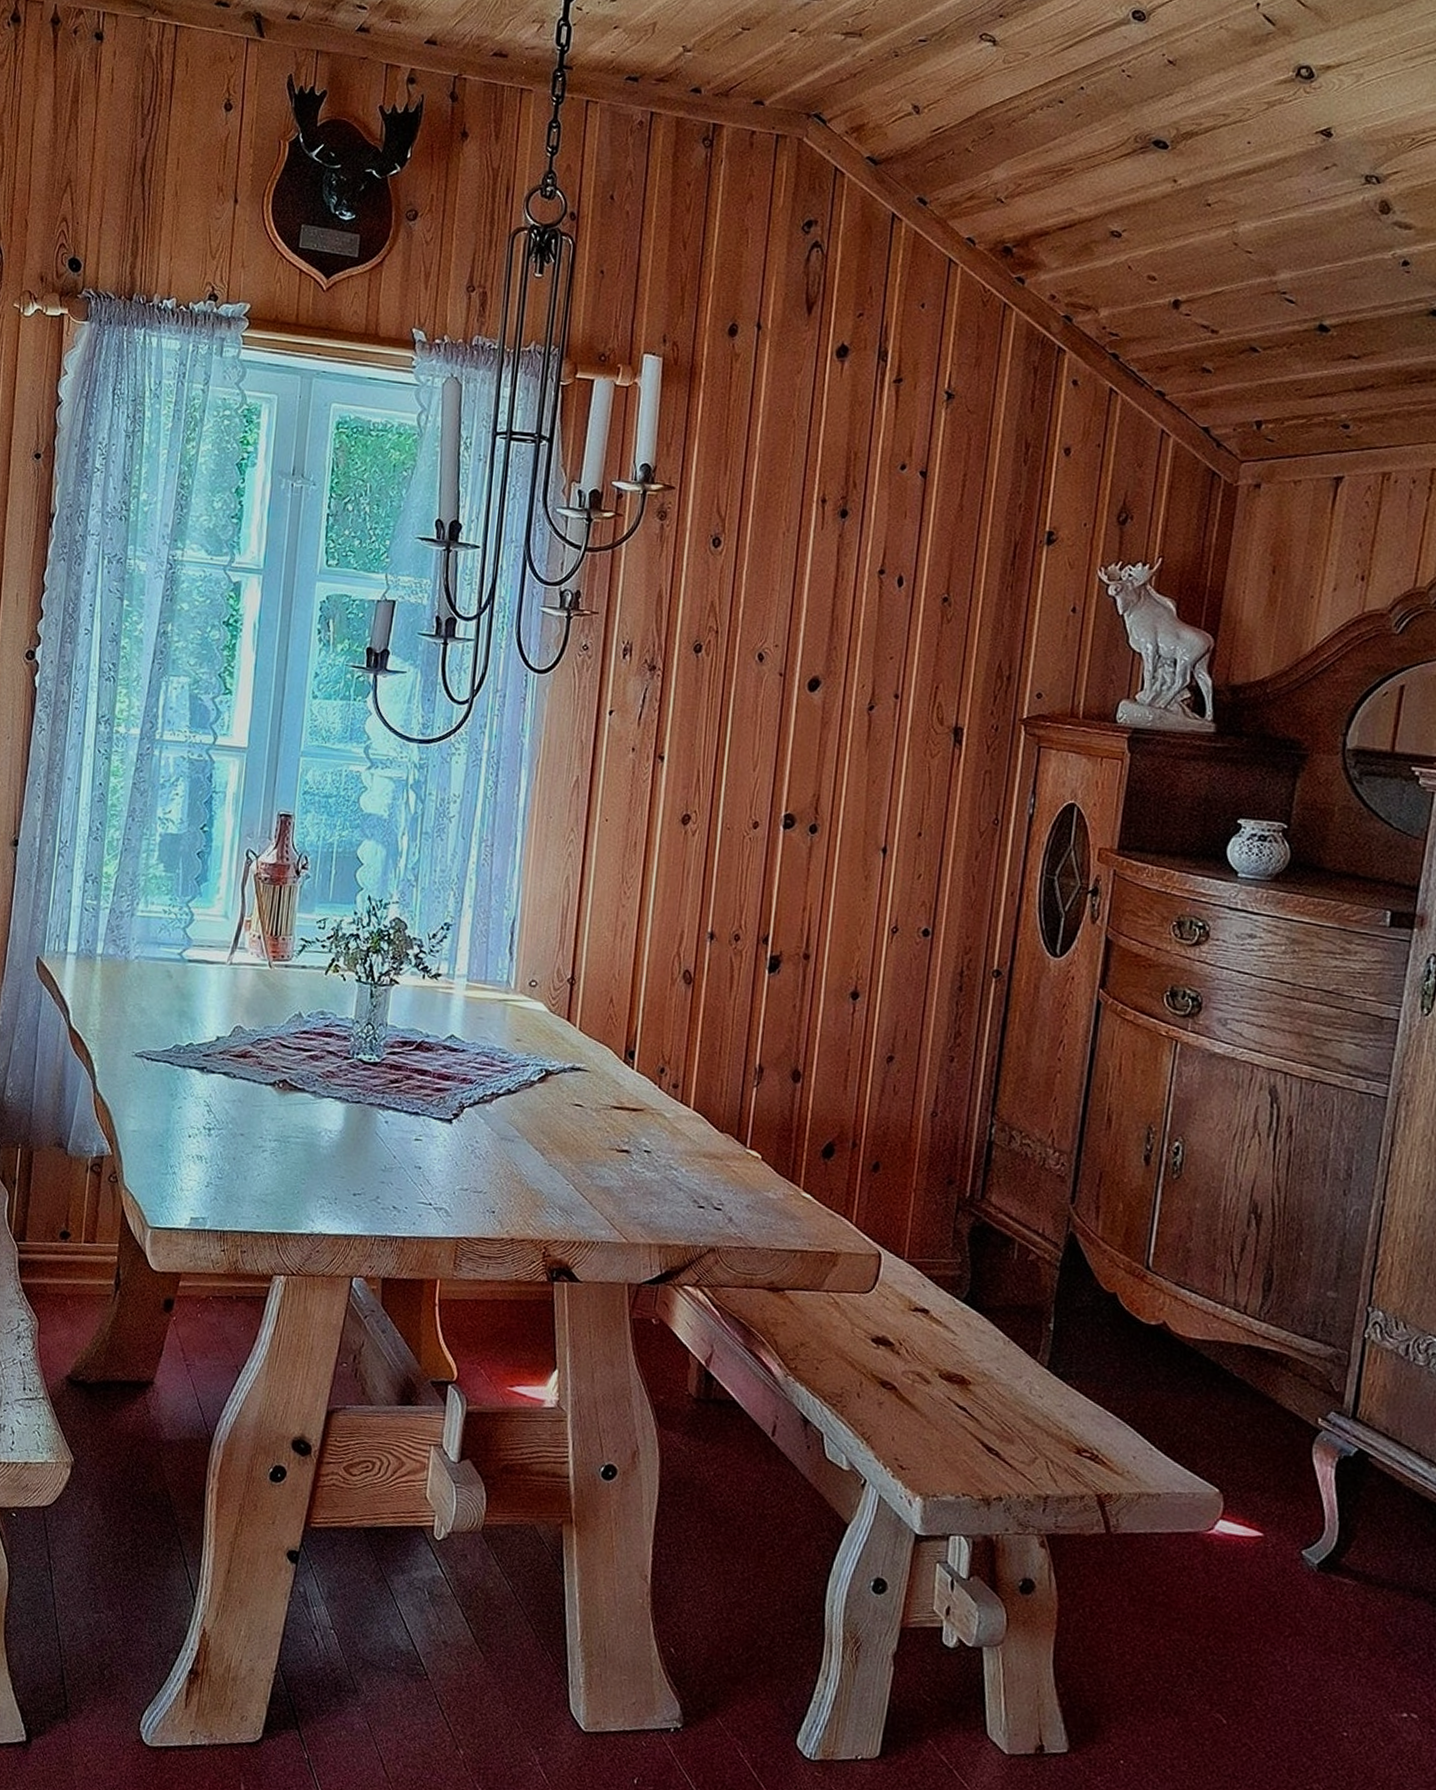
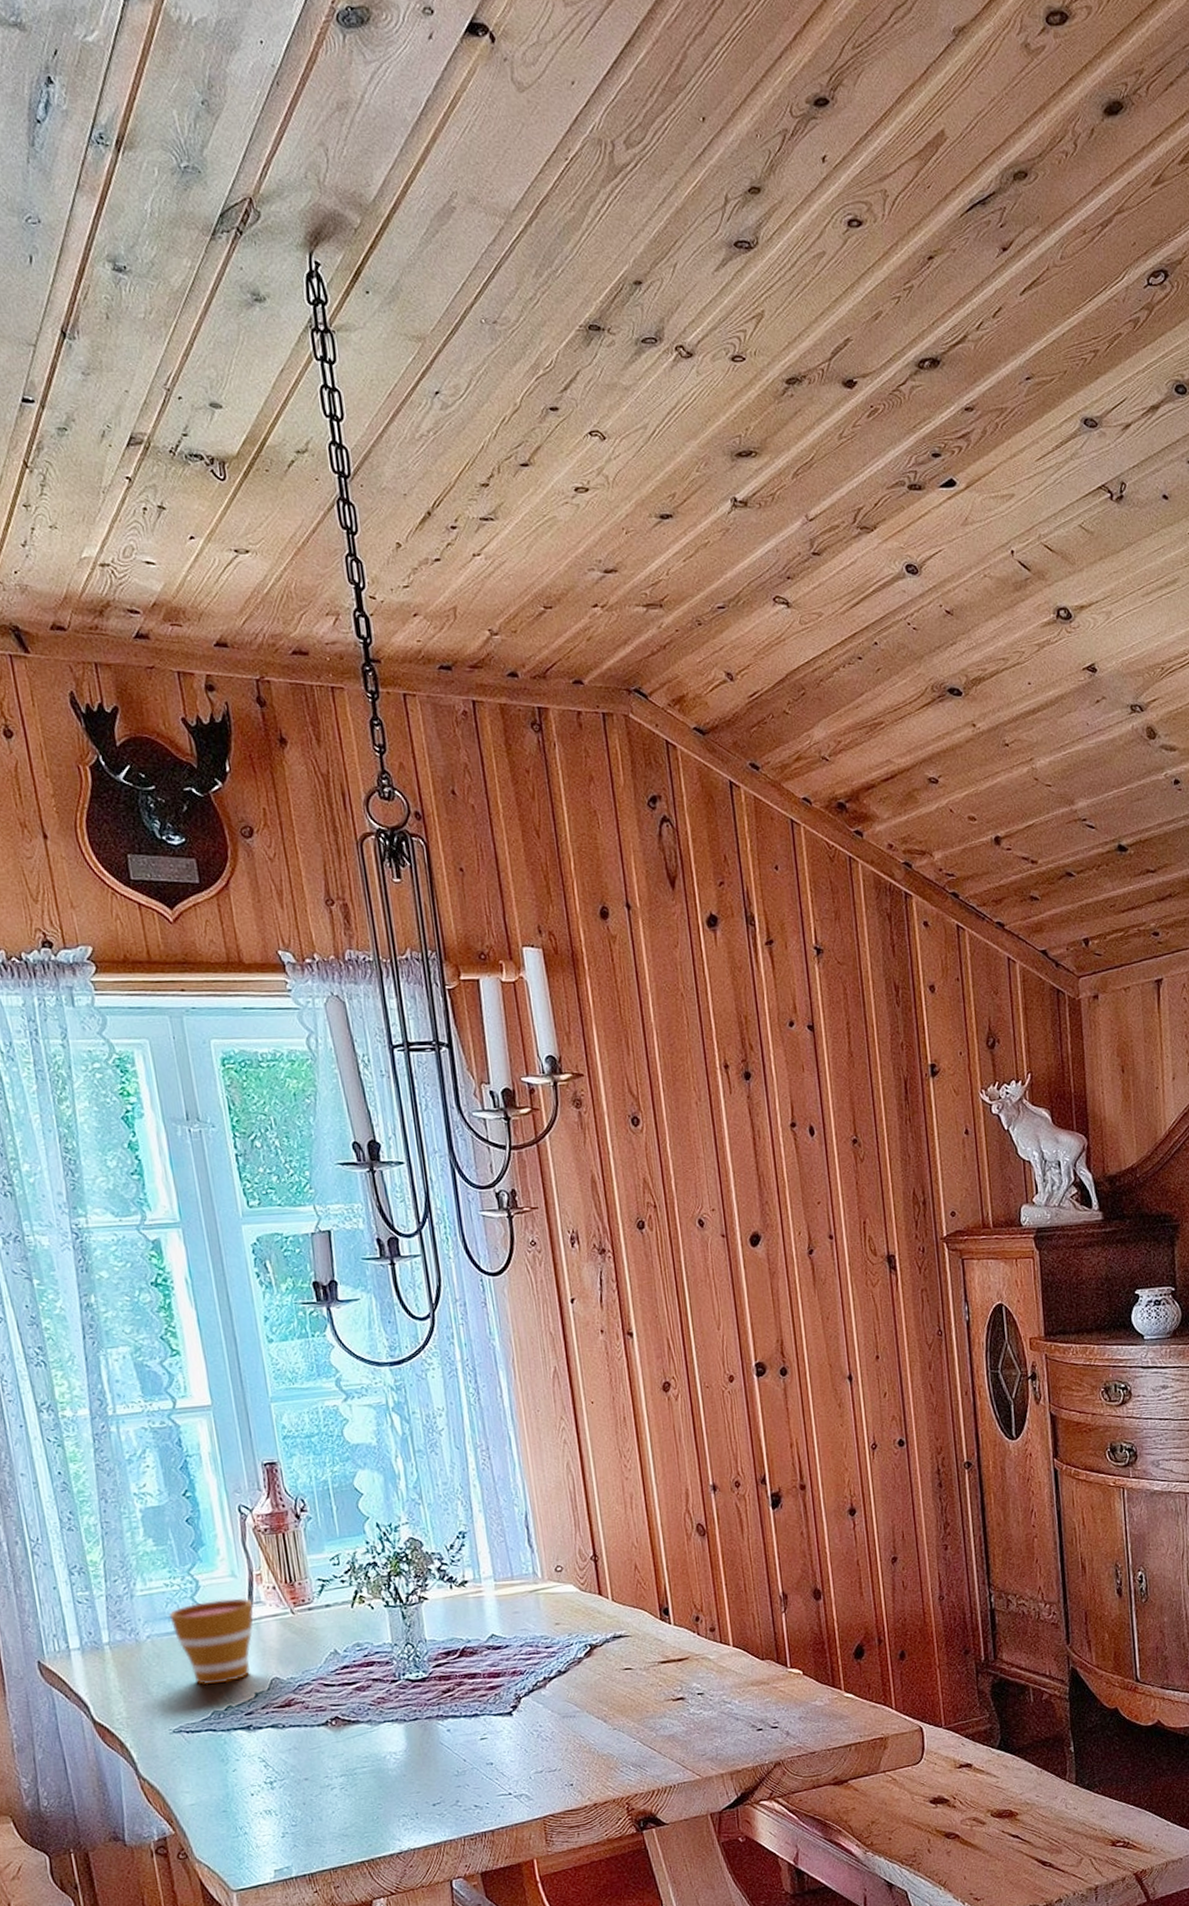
cup: none [159,935,237,1020] -> present [169,1598,254,1685]

